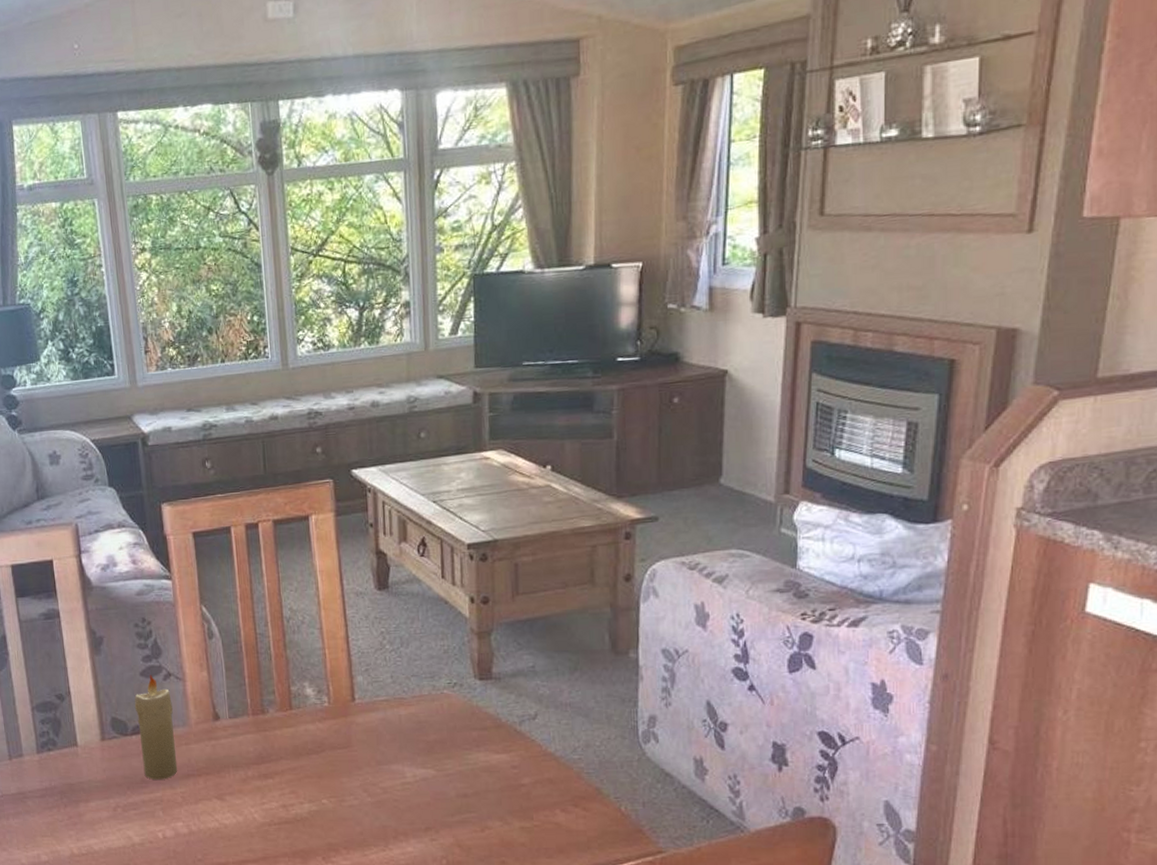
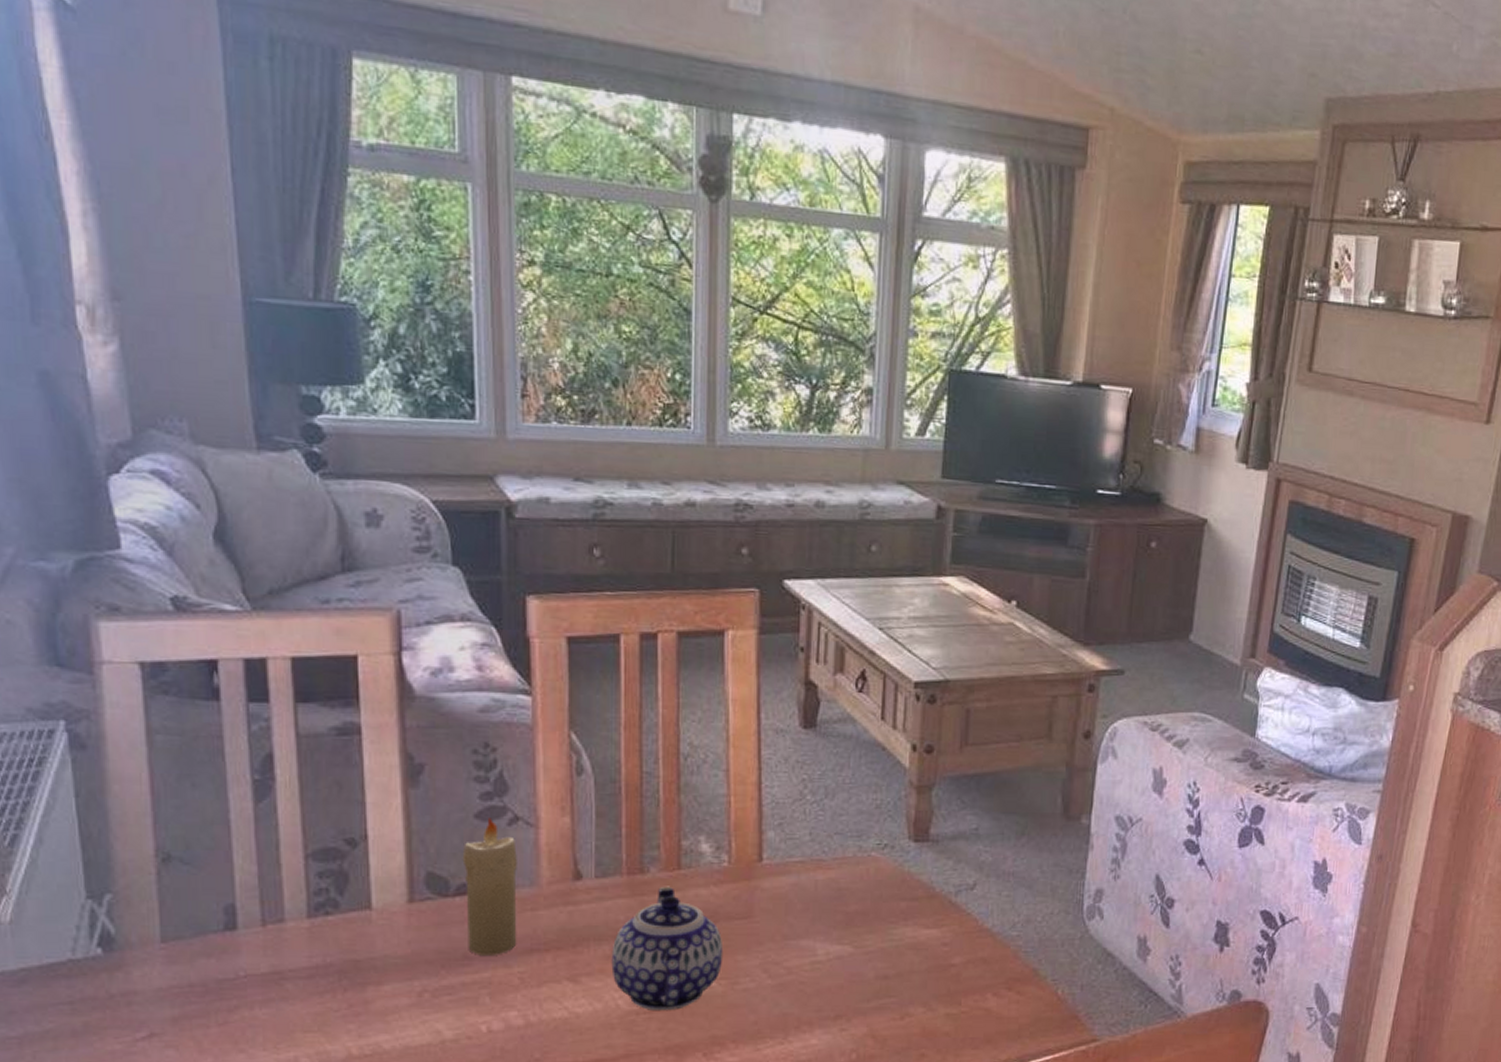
teapot: none [246,723,331,823] -> present [611,886,724,1011]

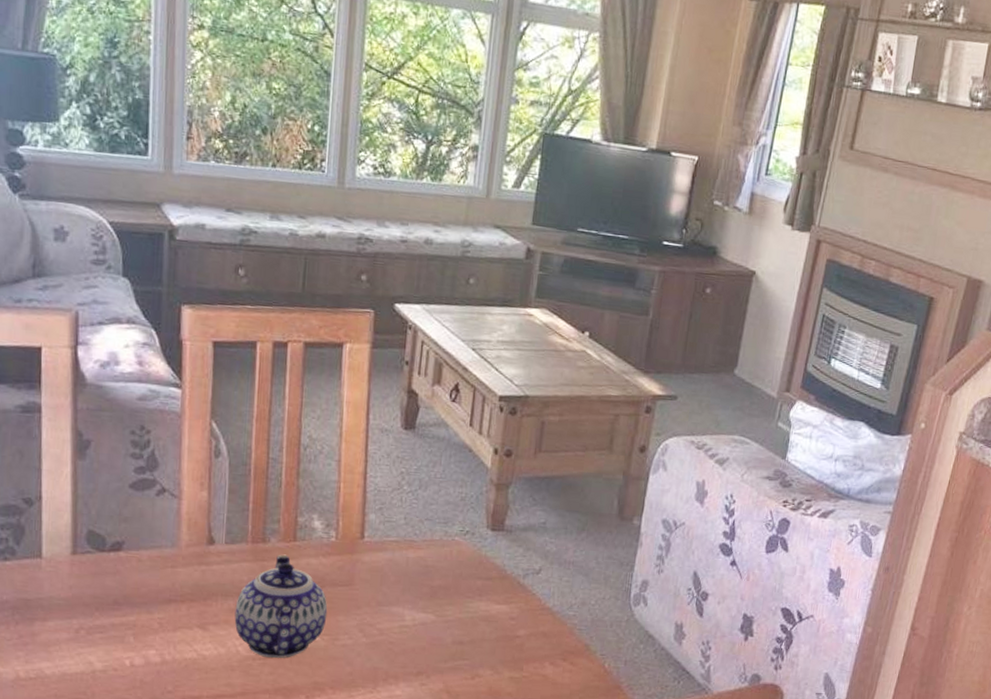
candle: present [462,818,517,955] -> none [117,488,162,603]

